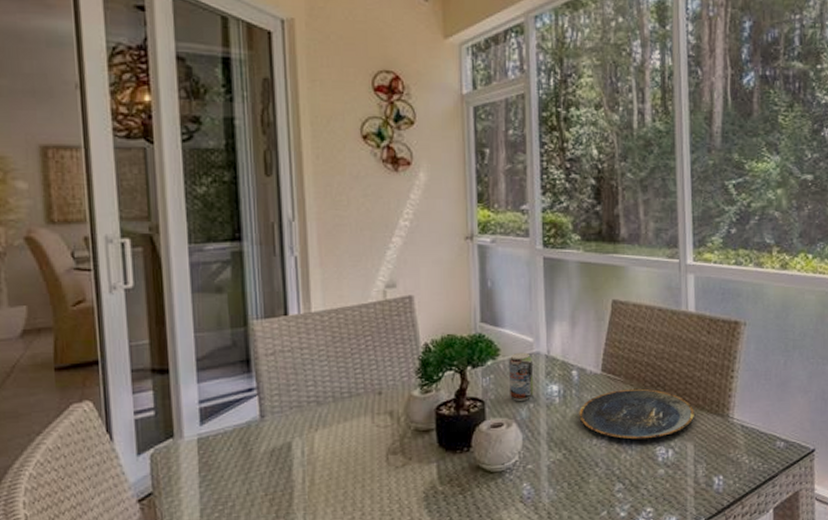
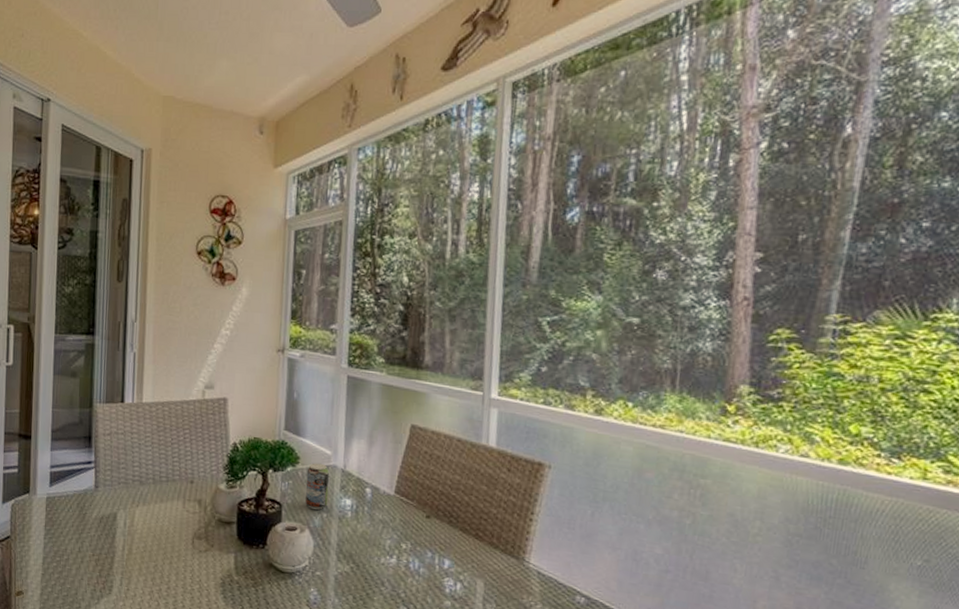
plate: present [579,388,694,440] -> none [369,514,488,569]

